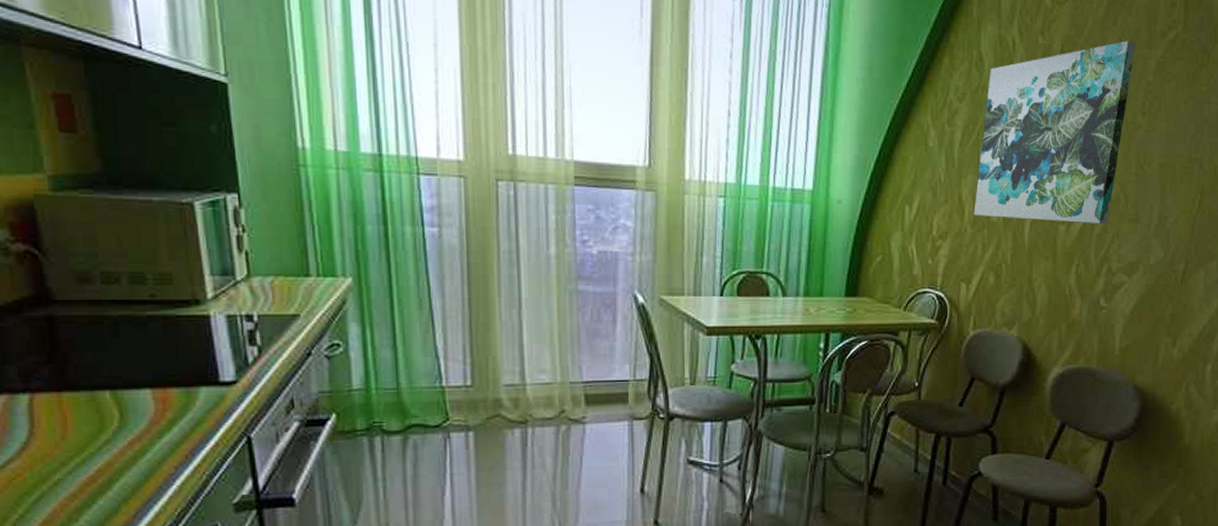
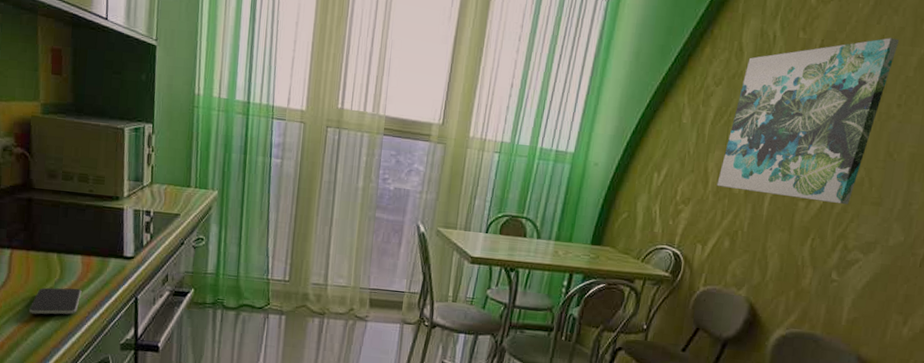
smartphone: none [75,436,160,482] -> present [29,287,82,315]

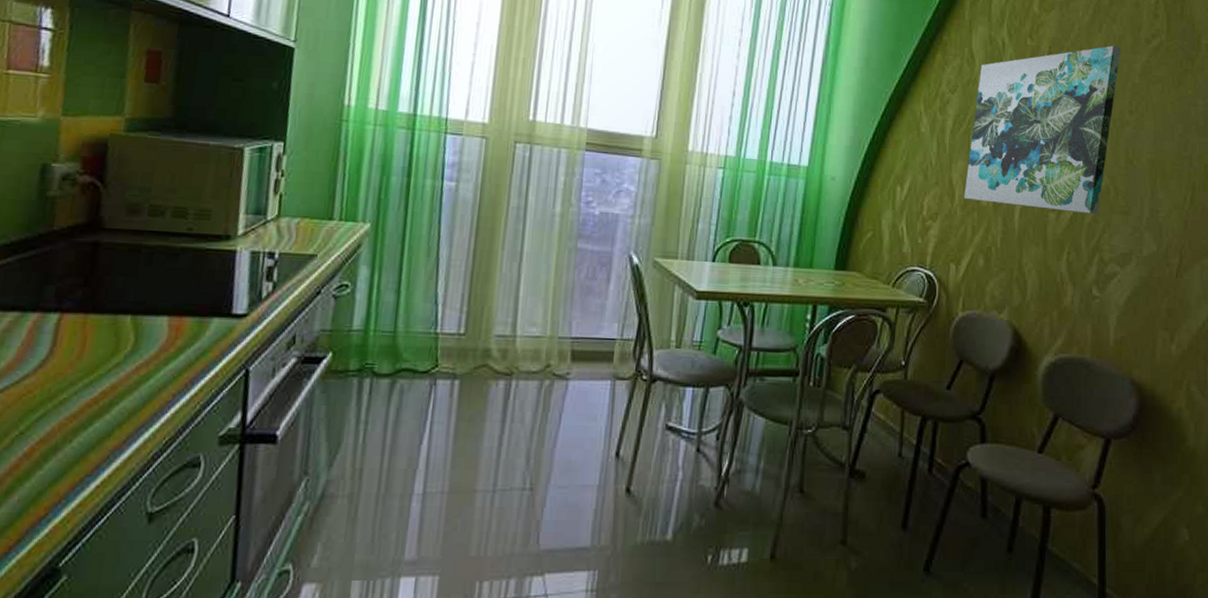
smartphone: present [29,287,82,315] -> none [80,362,165,403]

